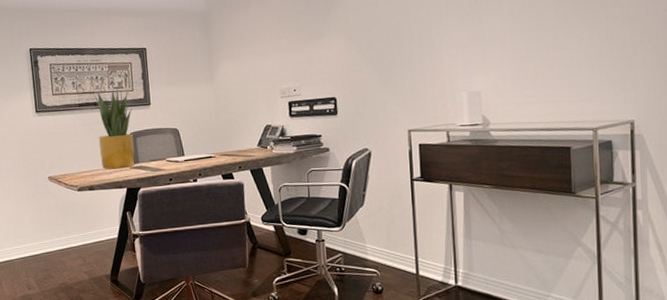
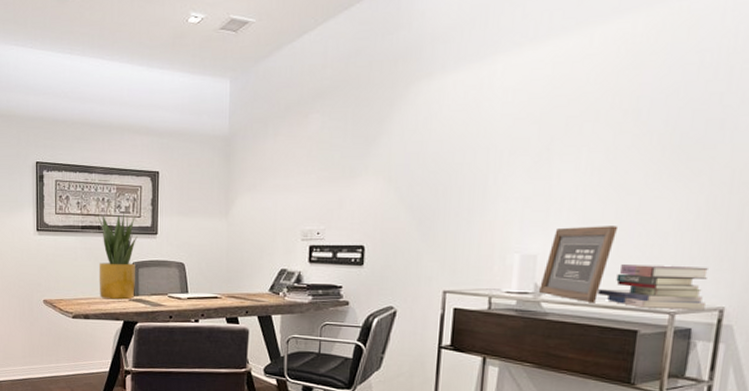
picture frame: none [486,60,542,128] -> present [538,226,619,304]
books: none [534,88,619,127] -> present [598,265,708,311]

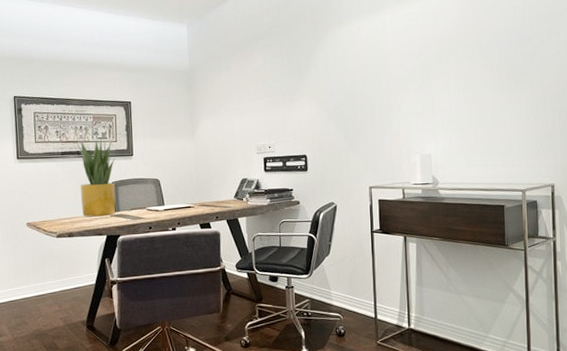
picture frame: present [538,226,619,304] -> none [435,130,481,188]
books: present [598,265,708,311] -> none [475,155,543,188]

